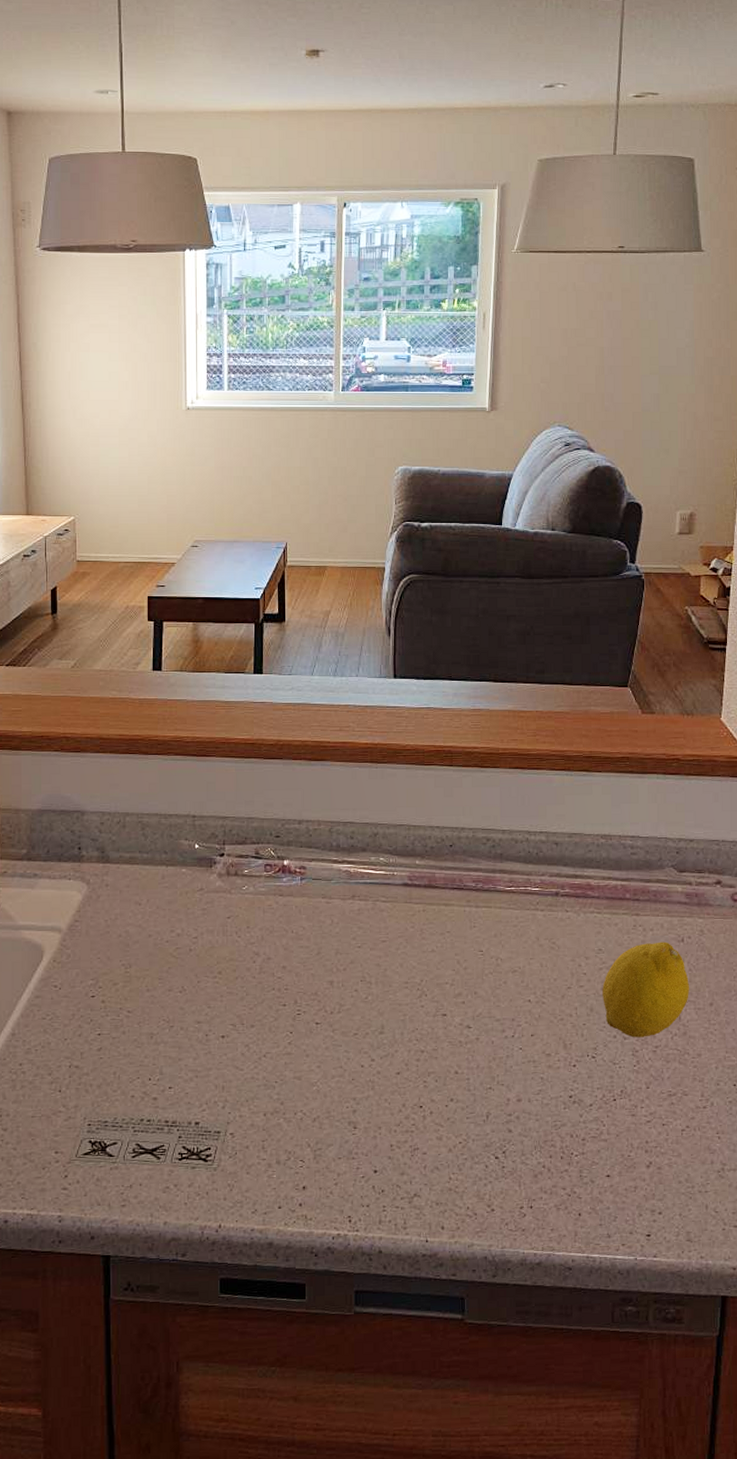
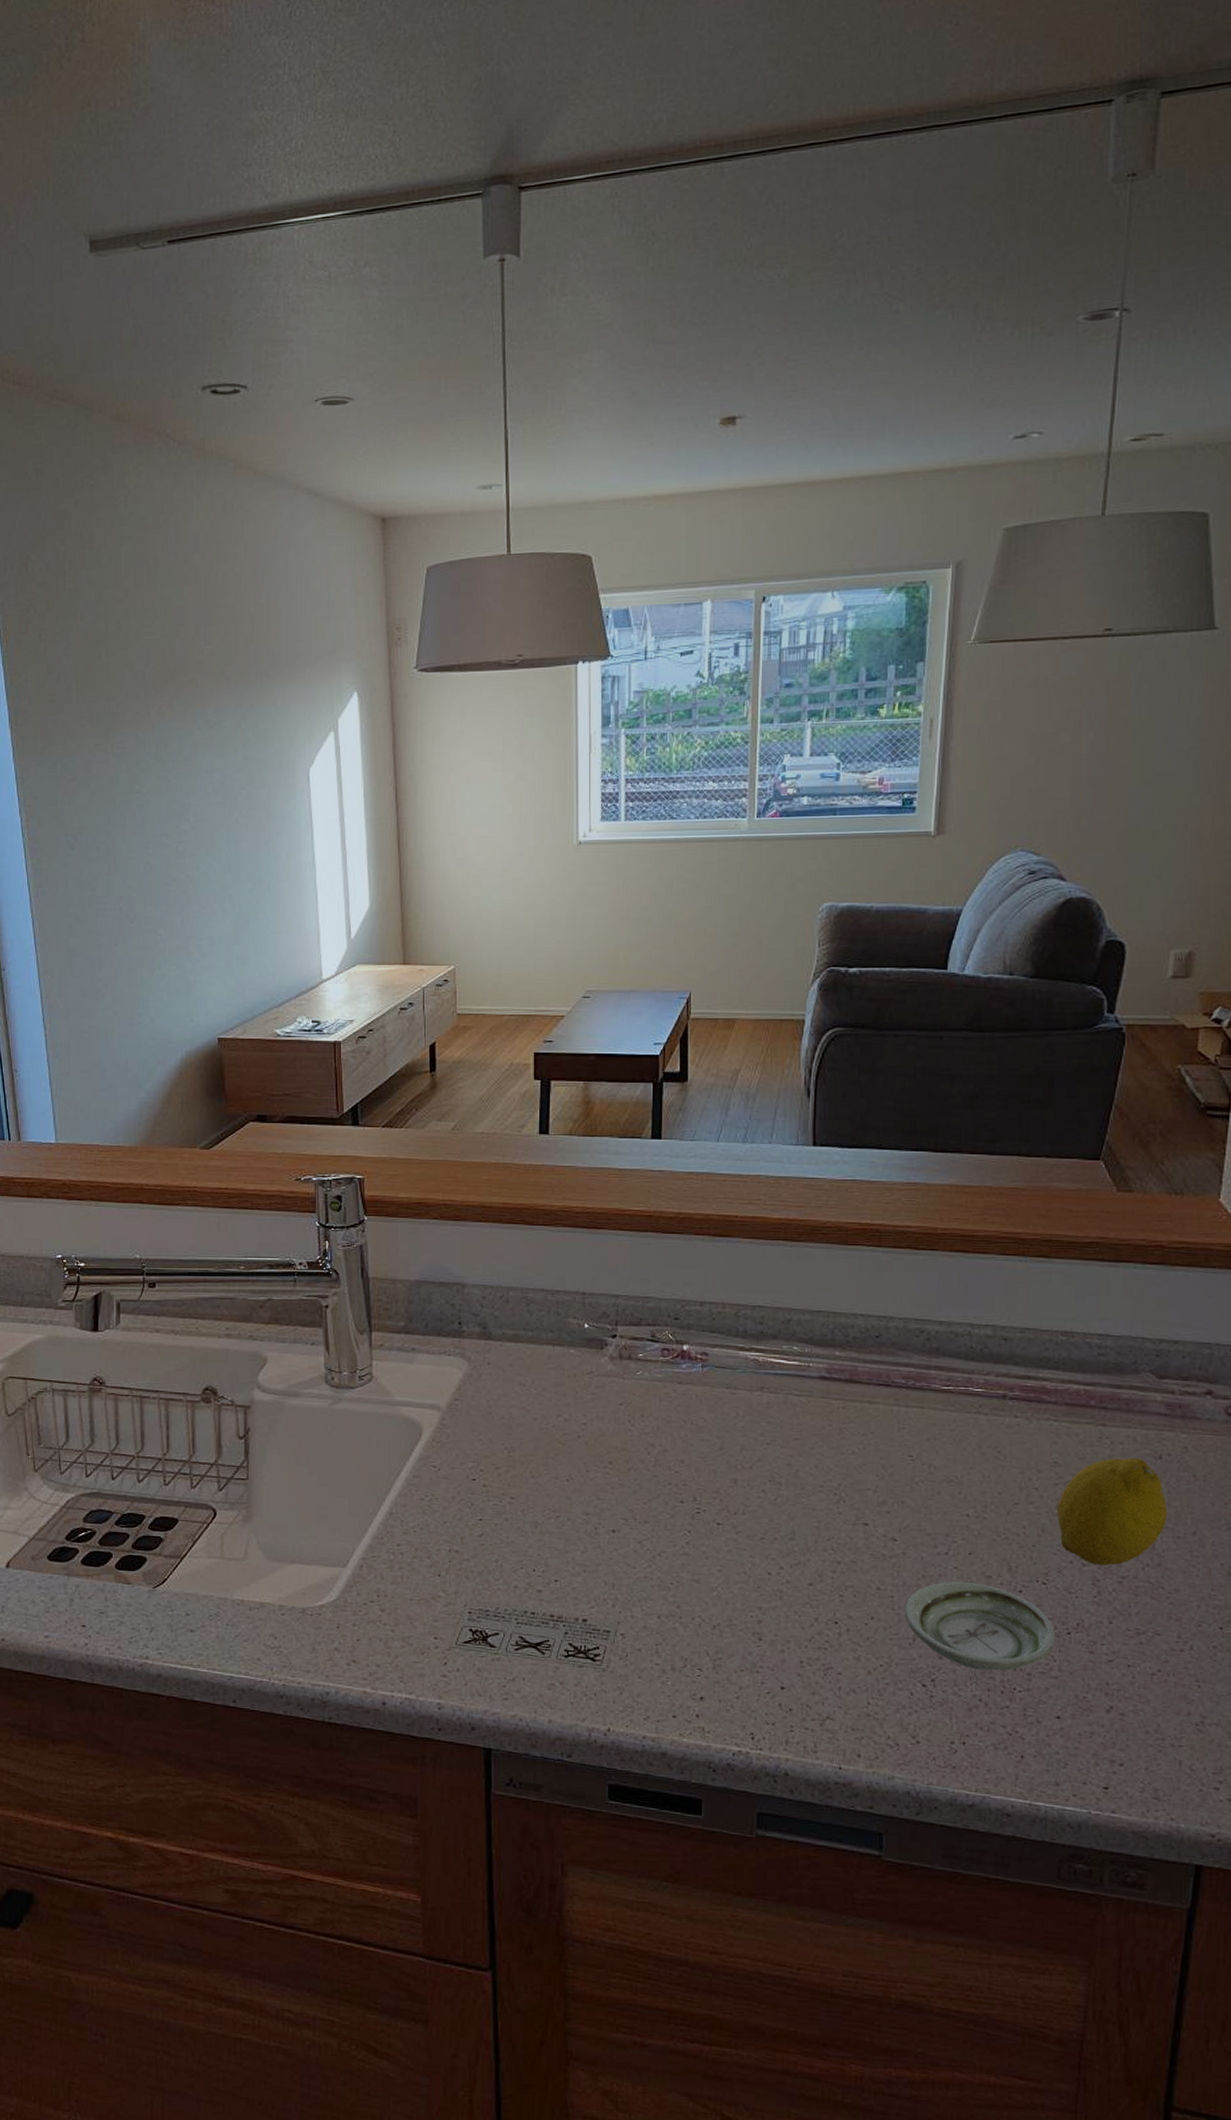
saucer: none [479,1060,604,1139] -> present [905,1581,1056,1671]

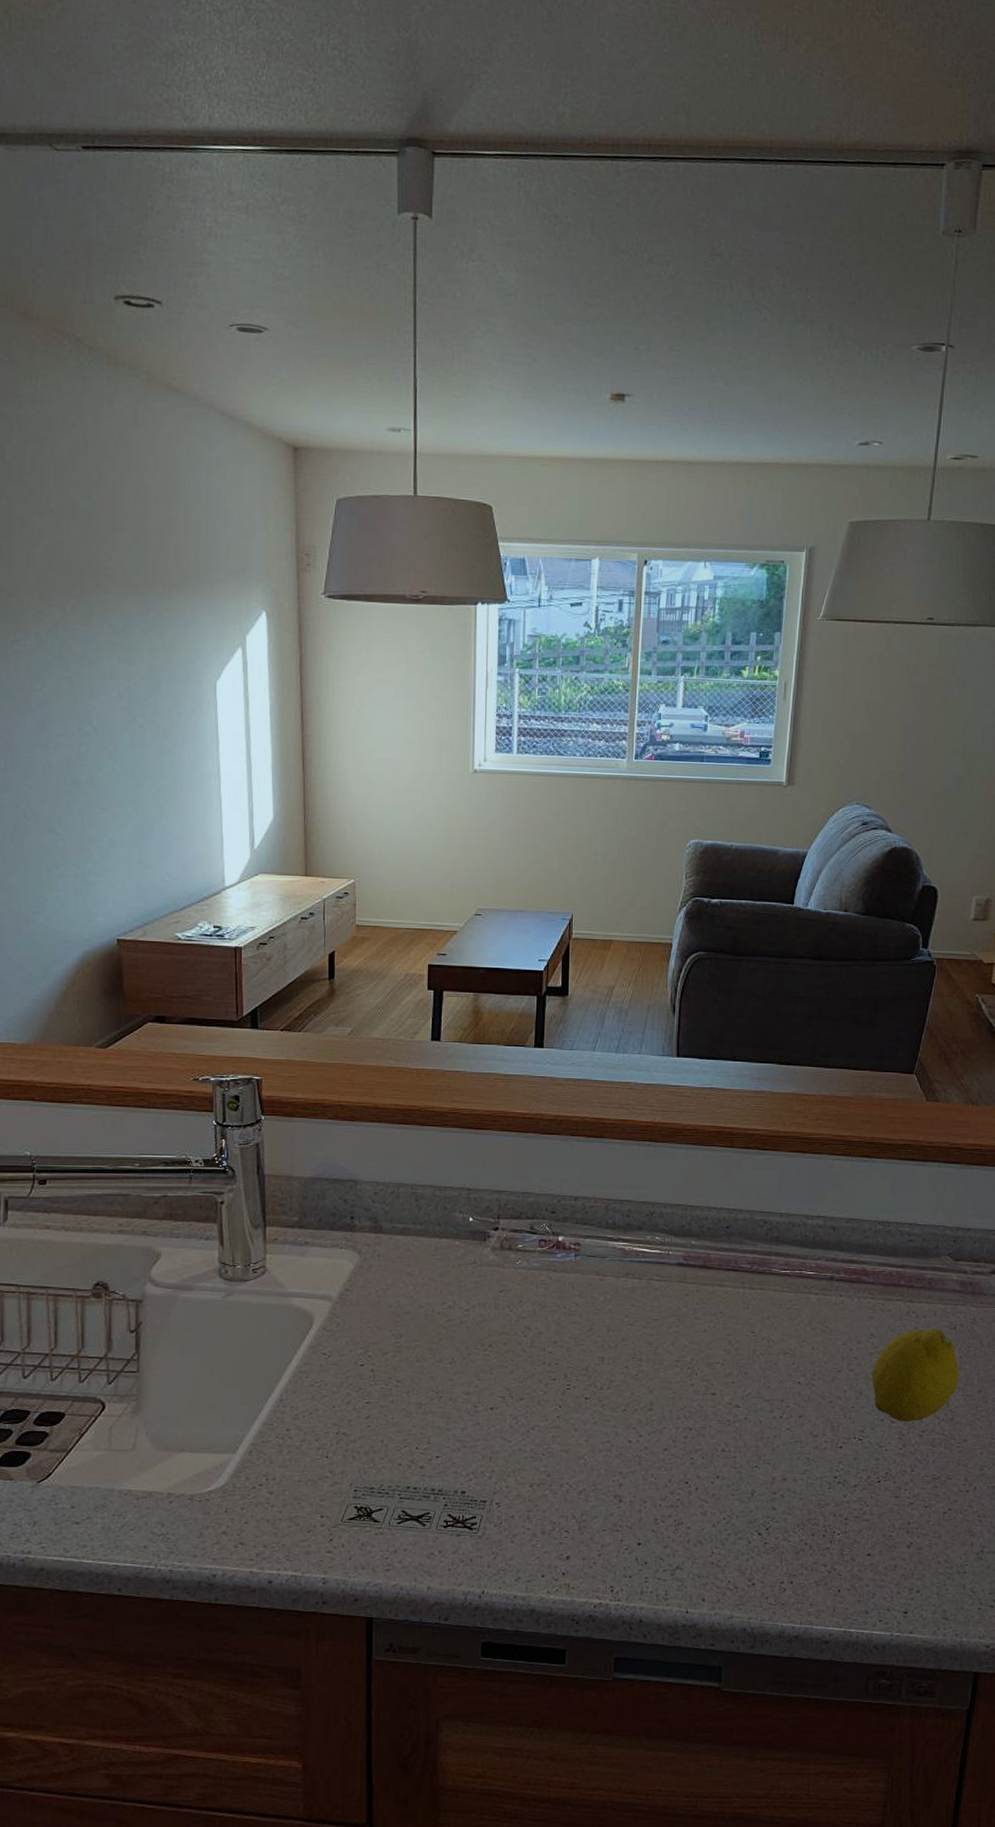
saucer: present [905,1581,1056,1671] -> none [745,1441,869,1518]

